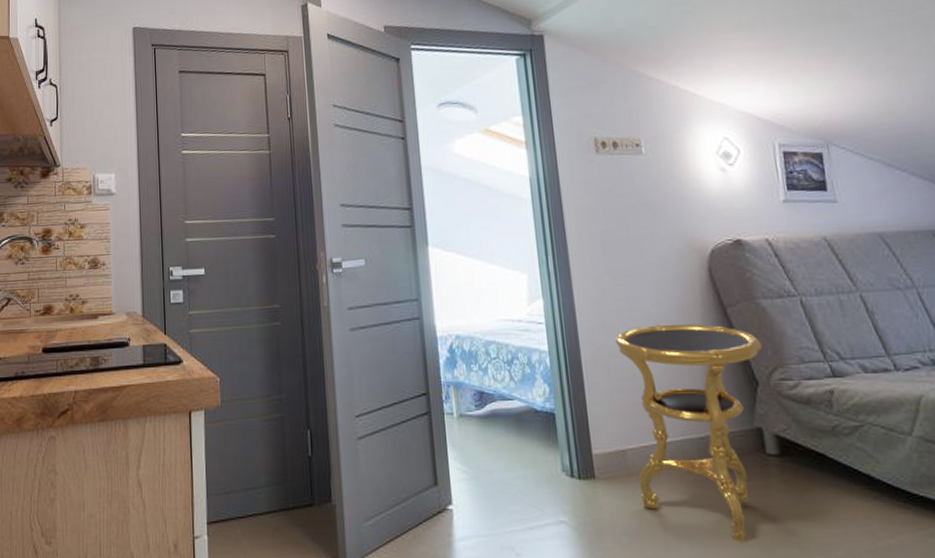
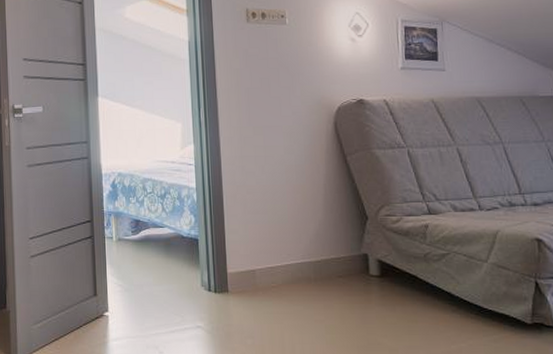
side table: present [615,323,763,543] -> none [252,168,374,345]

